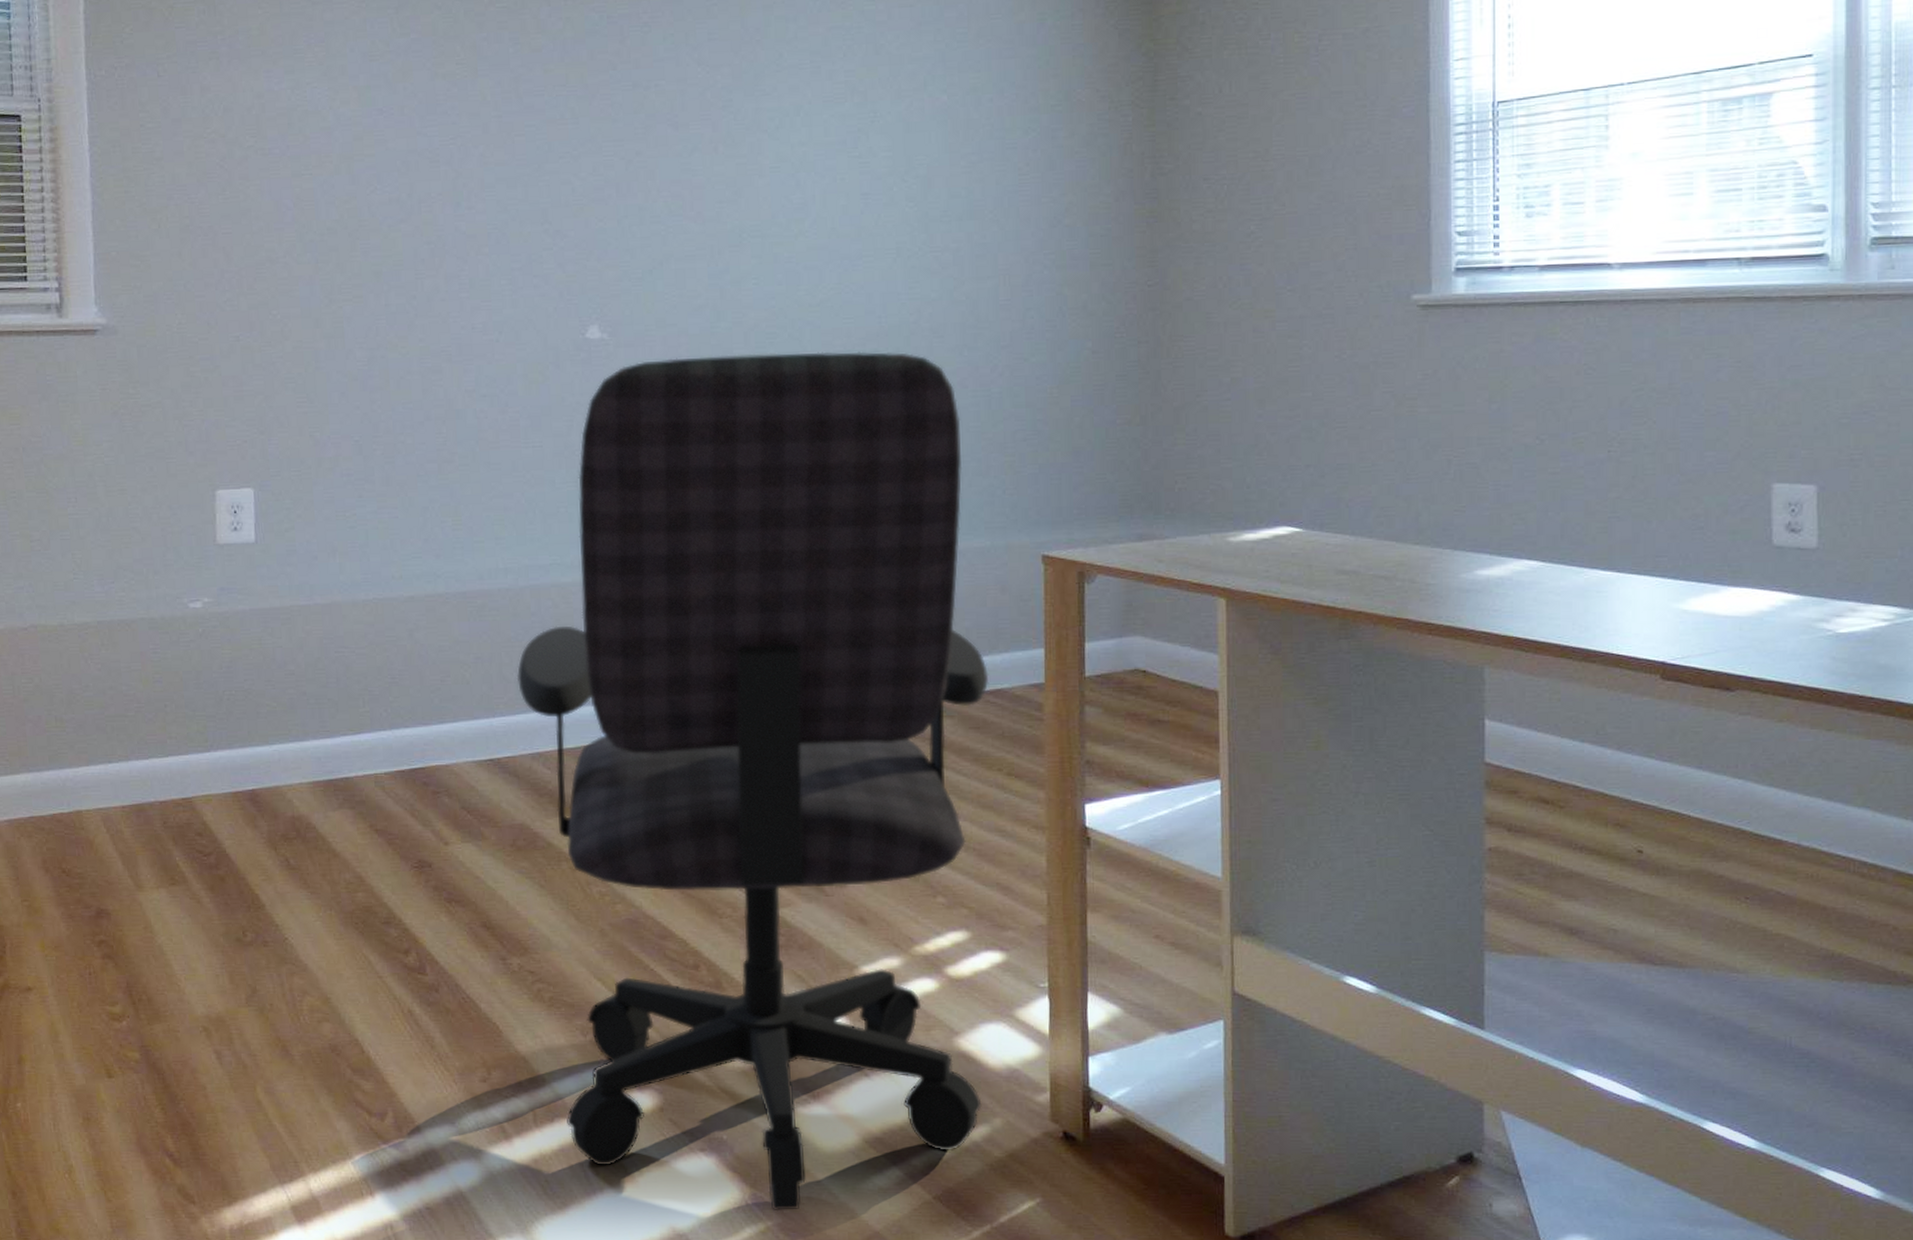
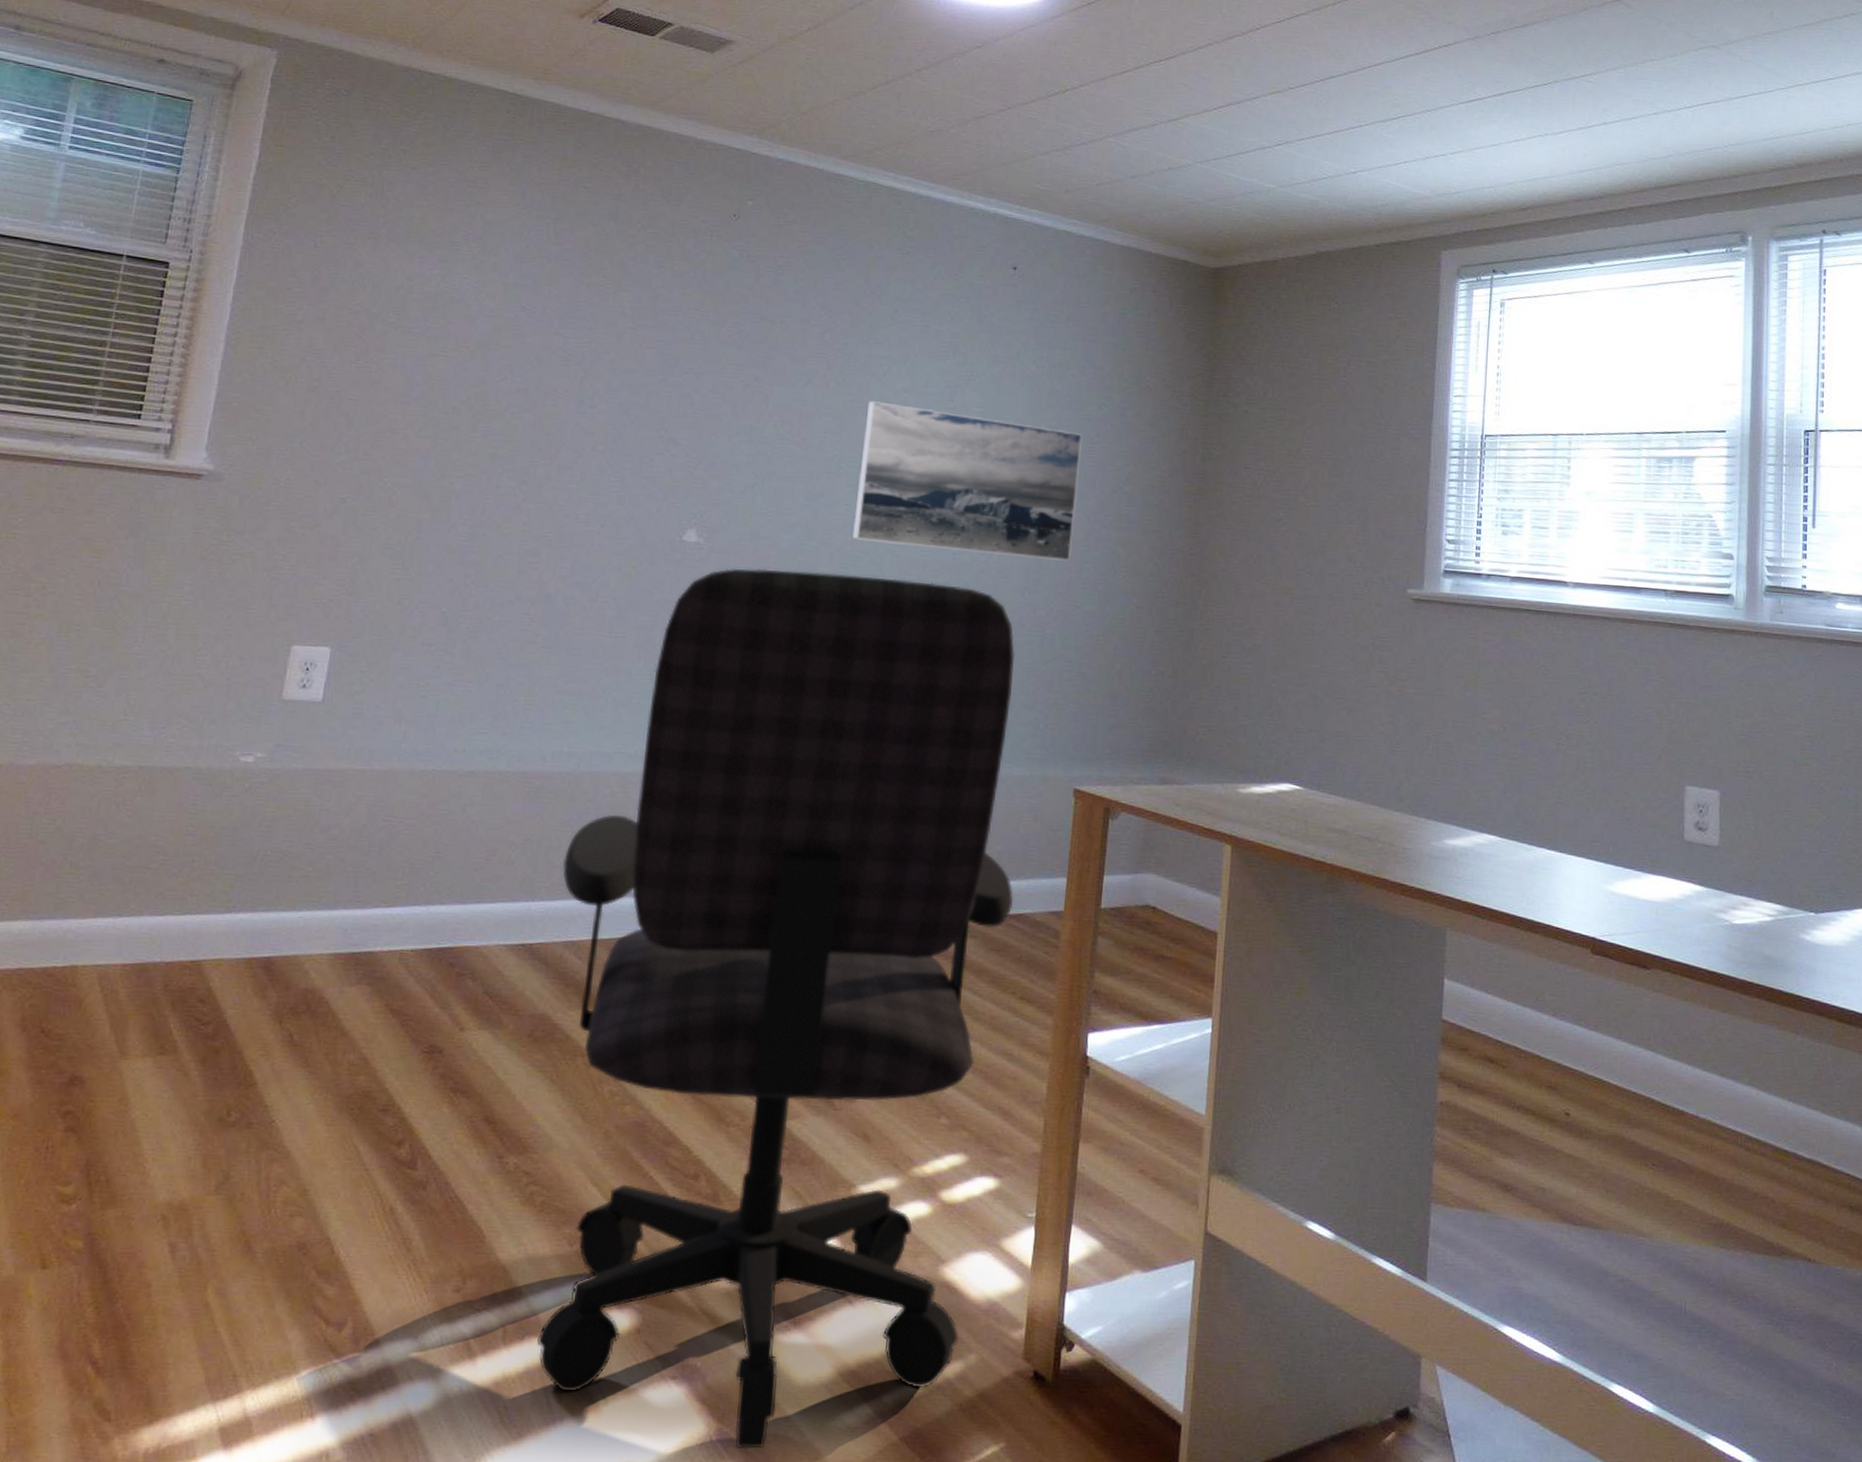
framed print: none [762,160,1012,315] -> present [852,401,1082,561]

